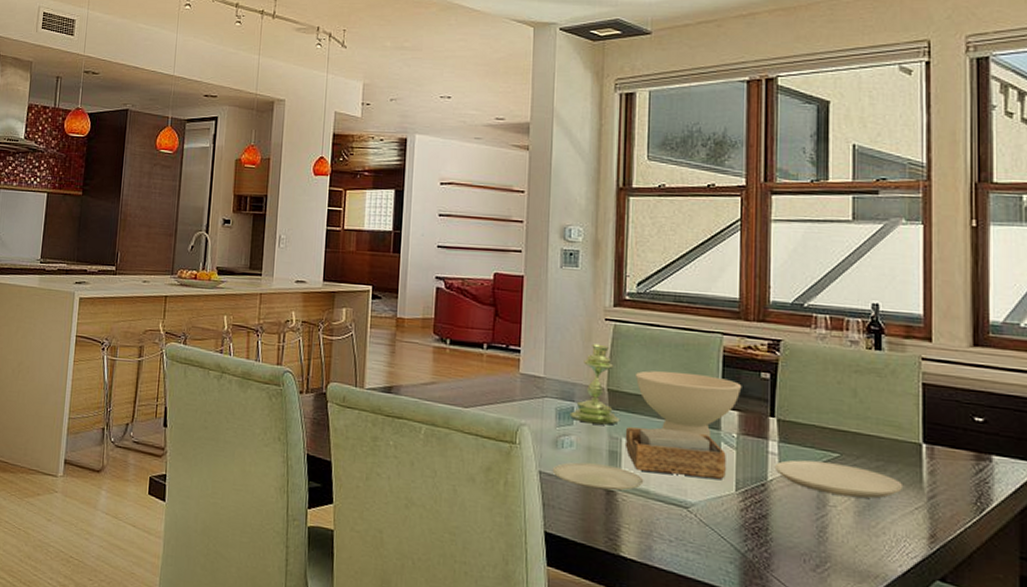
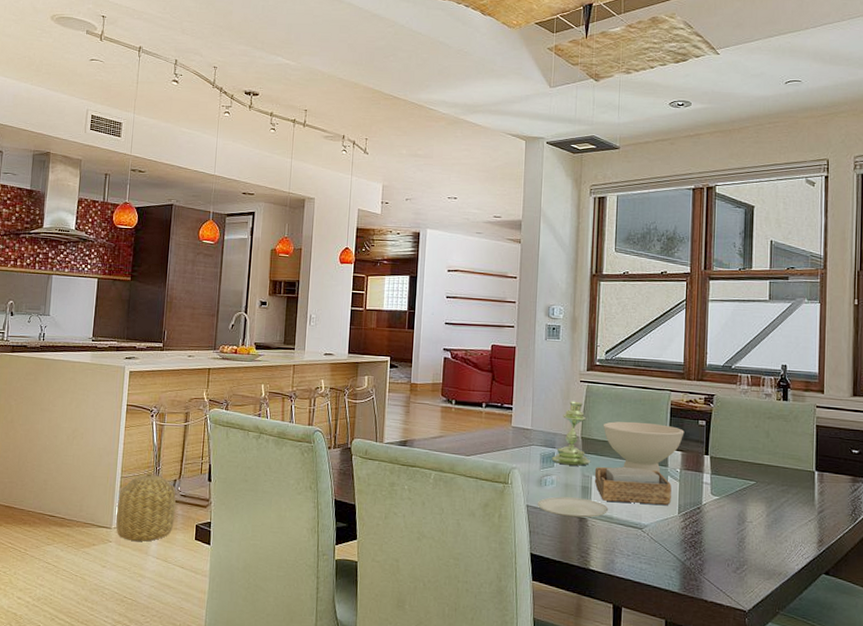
basket: none [63,413,128,494] -> present [116,472,176,542]
plate: present [774,459,904,499] -> none [707,487,801,515]

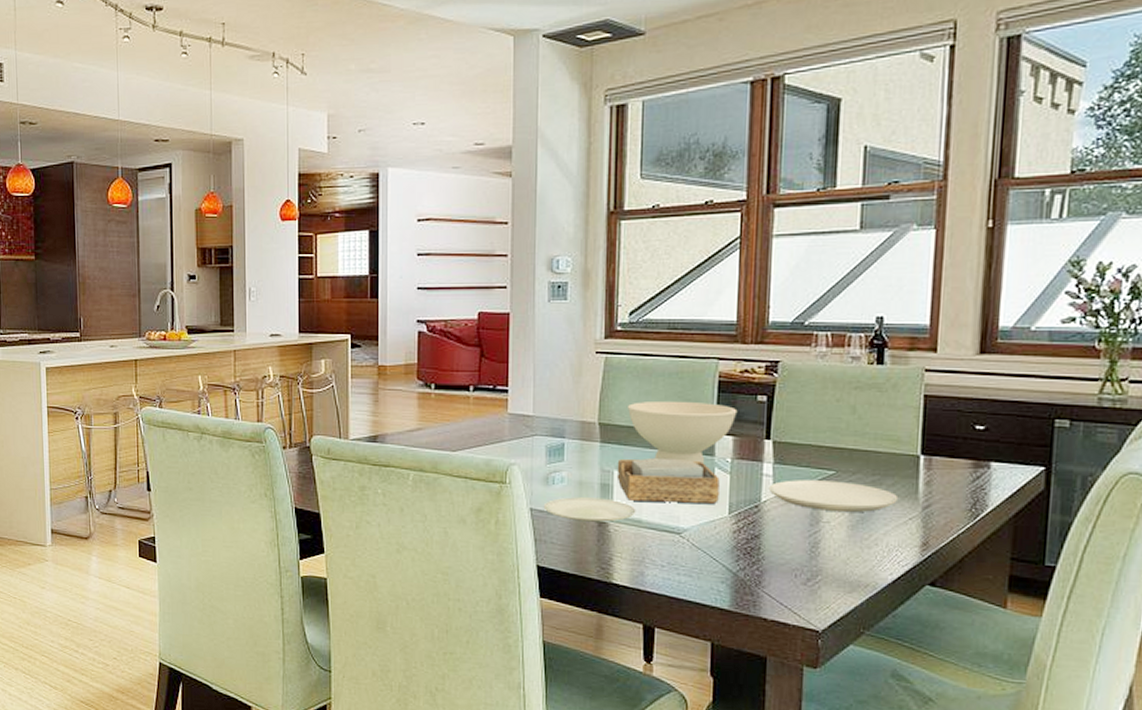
basket: present [116,472,176,542] -> none [50,483,114,560]
candlestick: present [551,401,591,466] -> none [560,378,612,459]
plate: none [707,487,801,515] -> present [768,480,899,513]

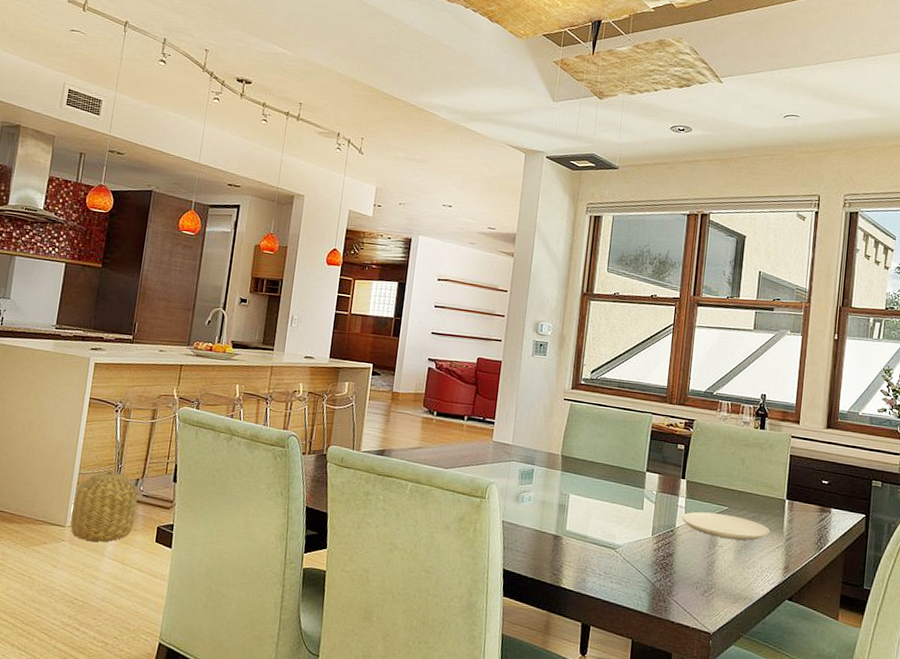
basket: none [50,483,114,560] -> present [70,470,138,542]
plate: present [543,497,636,522] -> none [513,513,584,536]
napkin holder: present [616,457,720,504] -> none [571,486,647,527]
bowl: present [627,400,738,465] -> none [583,441,663,495]

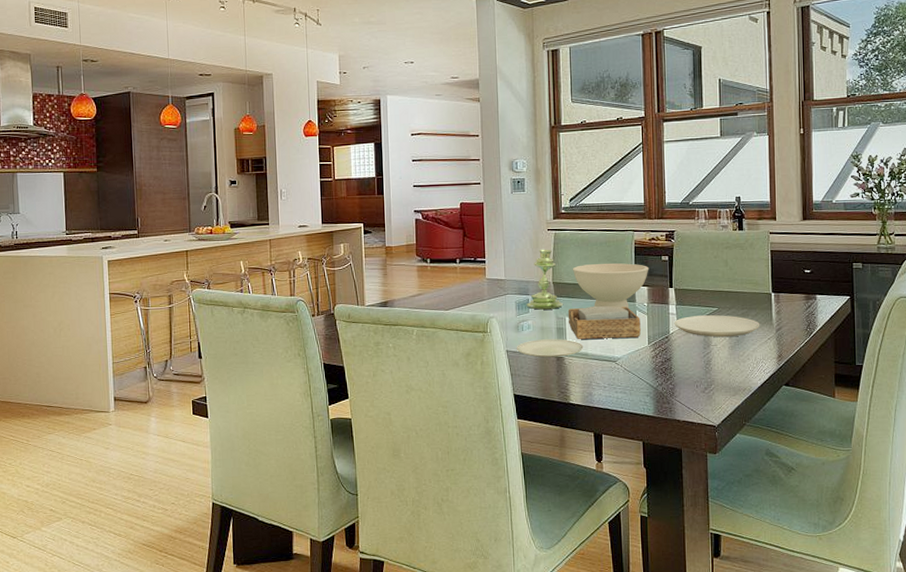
basket: present [70,470,138,542] -> none [112,355,170,422]
plate: none [513,513,584,536] -> present [516,339,584,358]
candlestick: none [530,418,570,484] -> present [526,249,564,310]
napkin holder: none [571,486,647,527] -> present [568,305,641,339]
bowl: none [583,441,663,495] -> present [572,263,649,309]

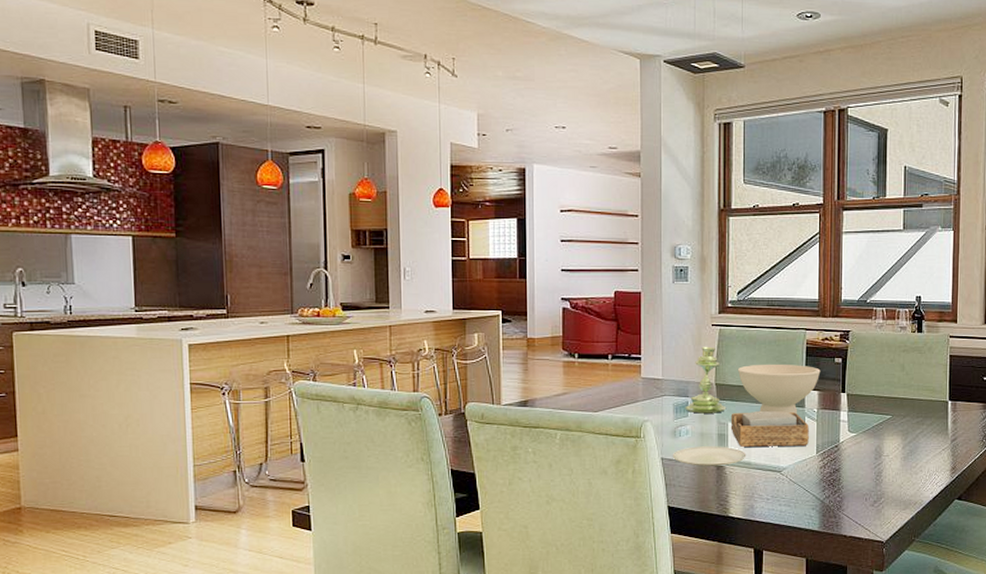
plate: present [674,315,760,338] -> none [845,423,935,448]

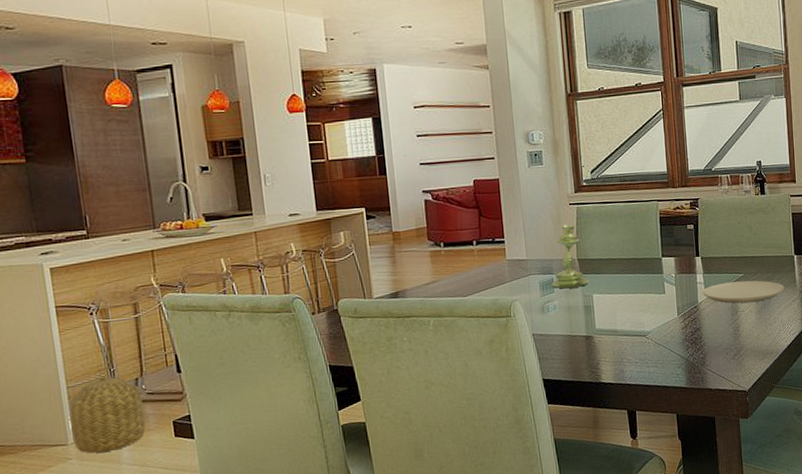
basket: none [193,457,265,534] -> present [69,376,146,454]
plate: present [672,446,747,466] -> none [542,317,613,339]
napkin holder: present [730,410,809,447] -> none [594,279,670,316]
bowl: present [737,364,821,415] -> none [597,234,675,282]
plate: none [845,423,935,448] -> present [702,280,785,304]

